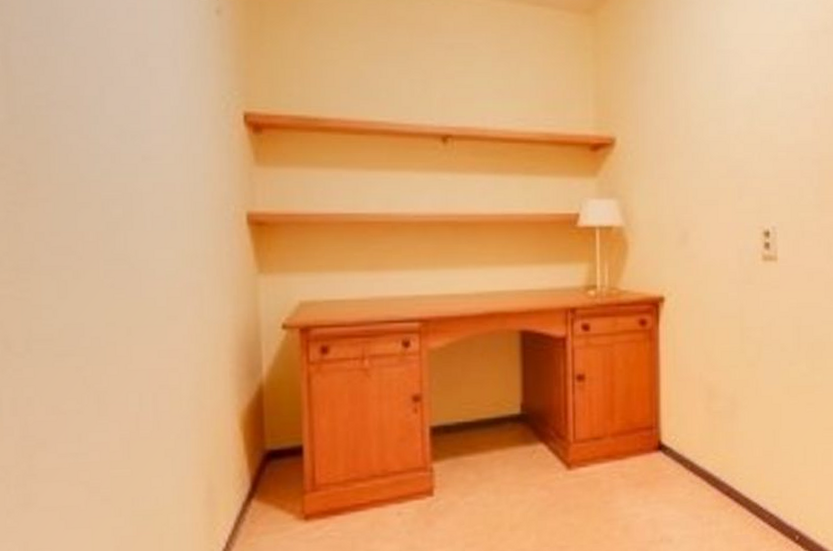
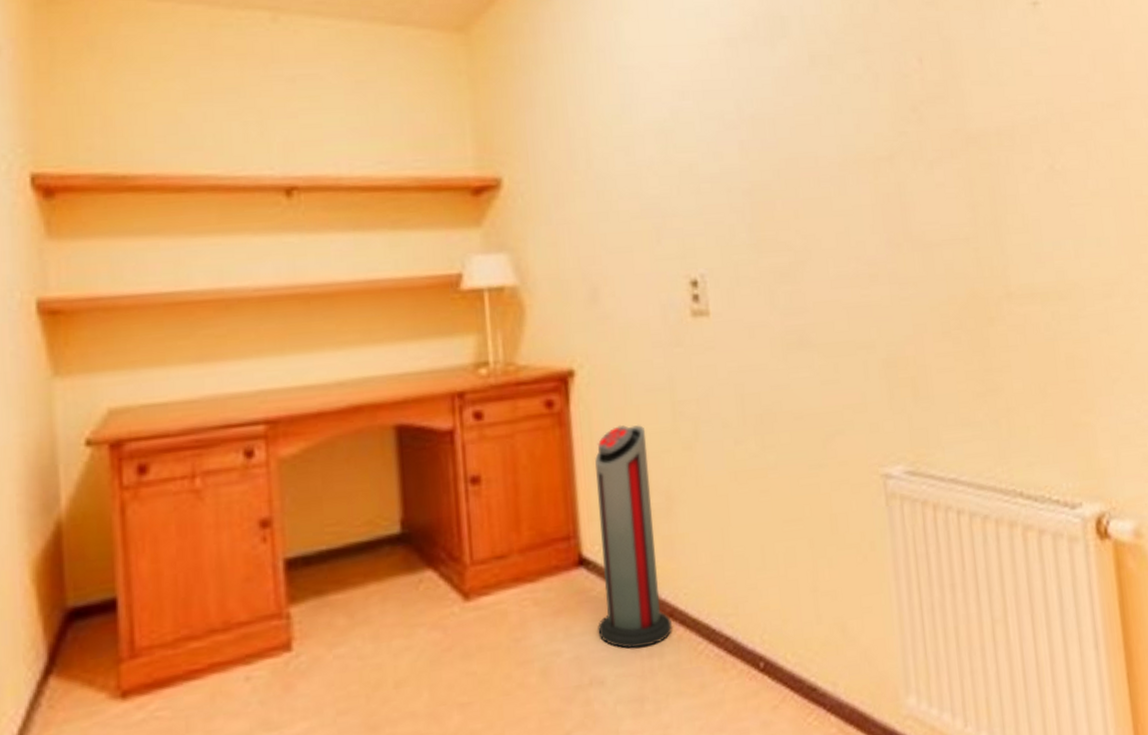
air purifier: none [670,343,729,517] -> present [595,424,673,649]

